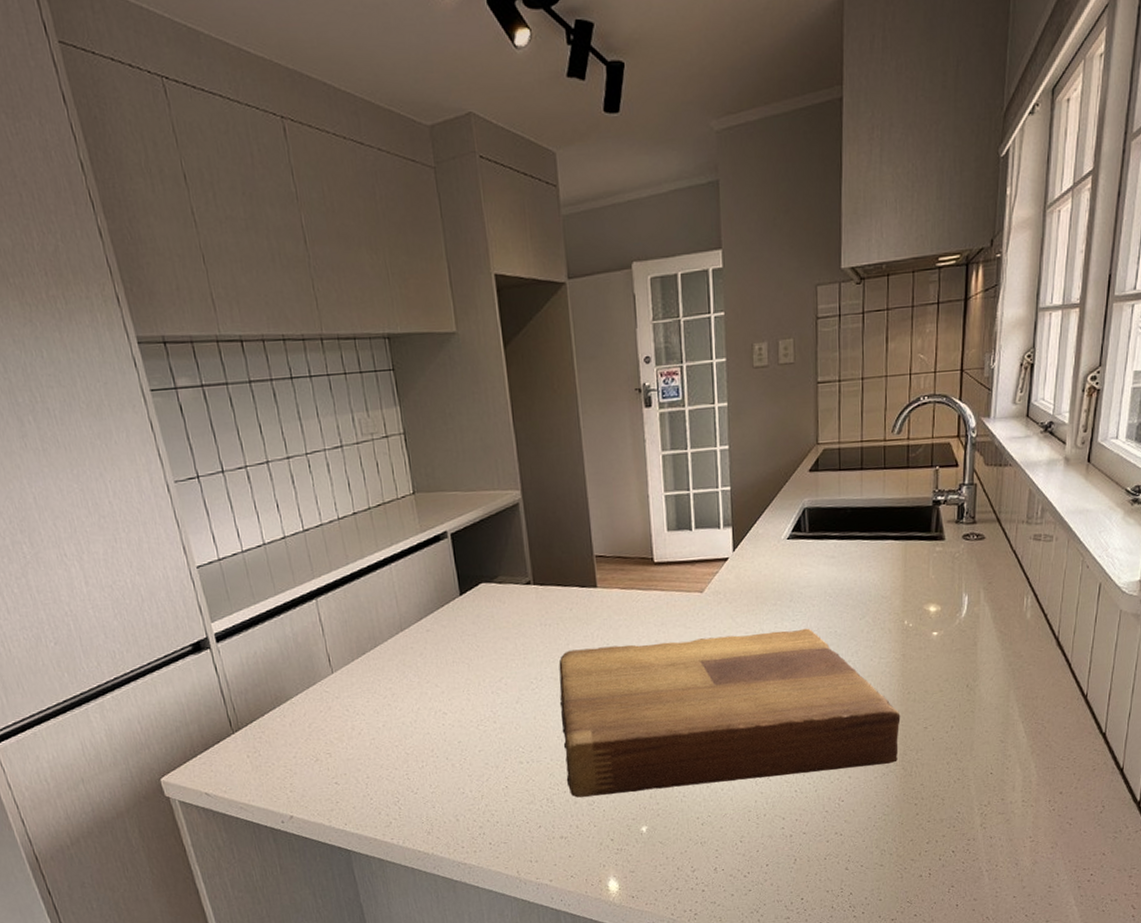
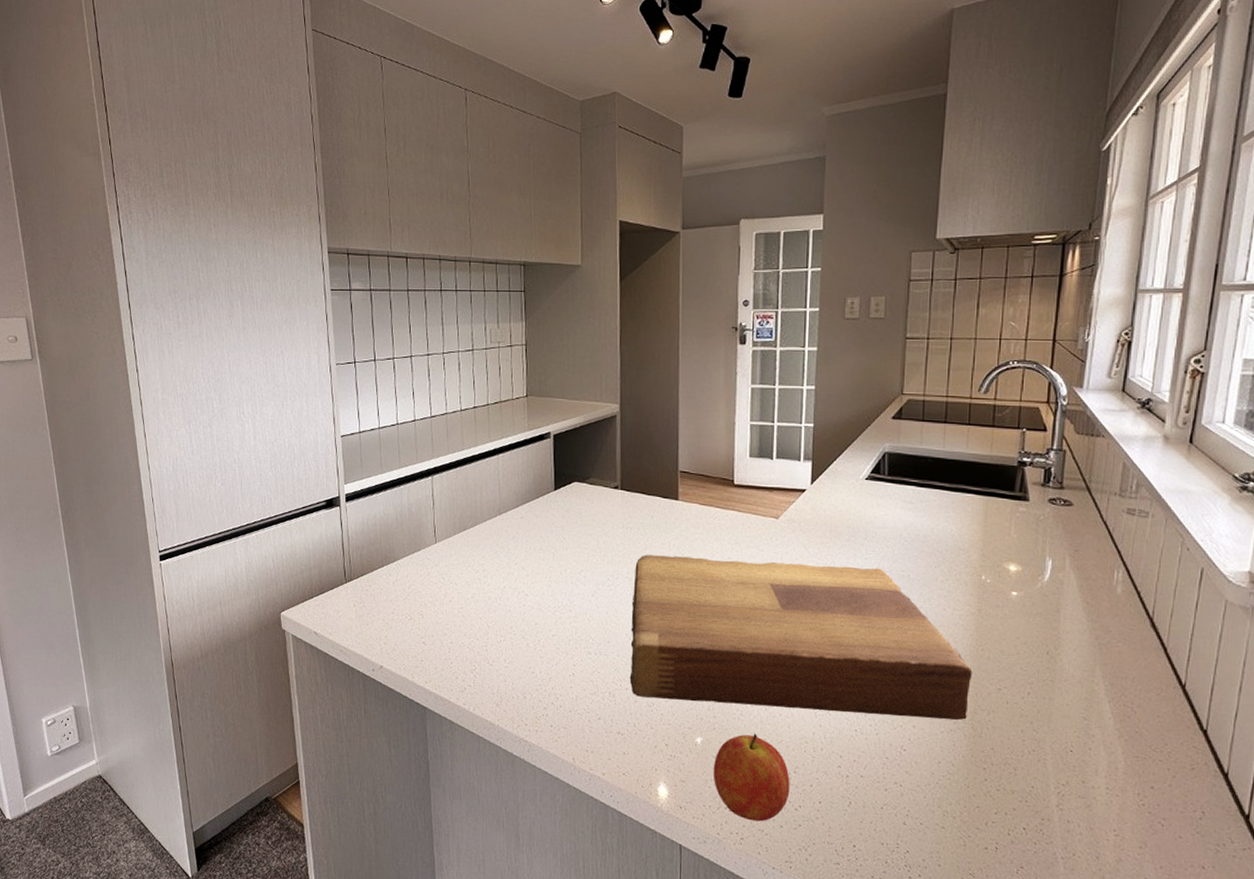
fruit: none [661,812,738,896] -> present [713,733,790,822]

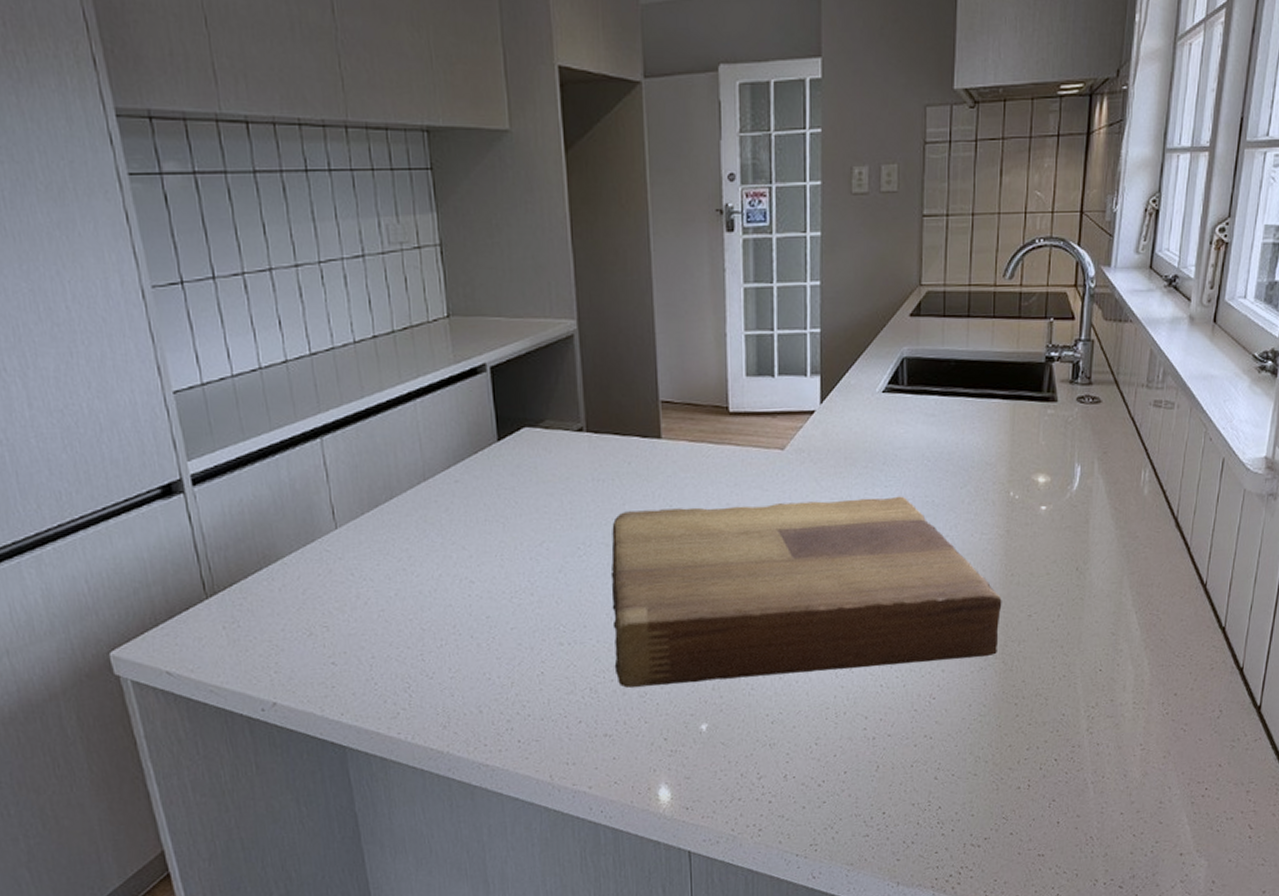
fruit: present [713,733,790,822] -> none [722,708,811,808]

